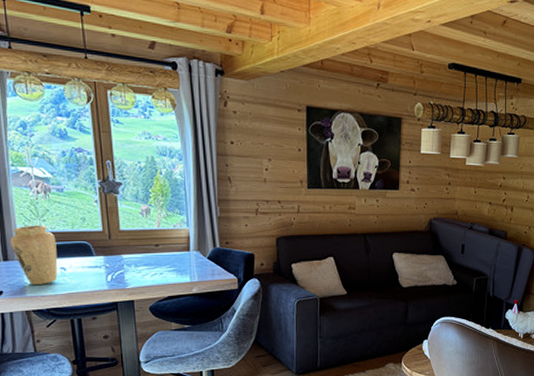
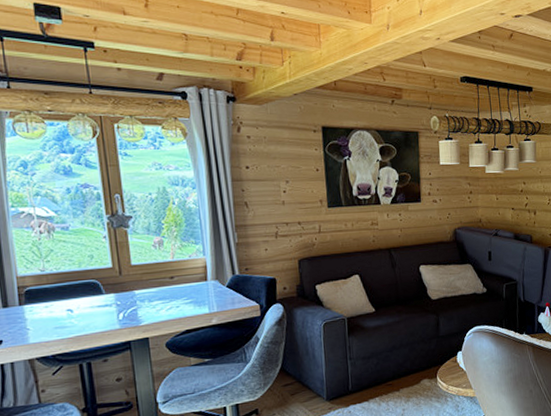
vase: present [10,225,58,284] -> none [10,266,64,330]

